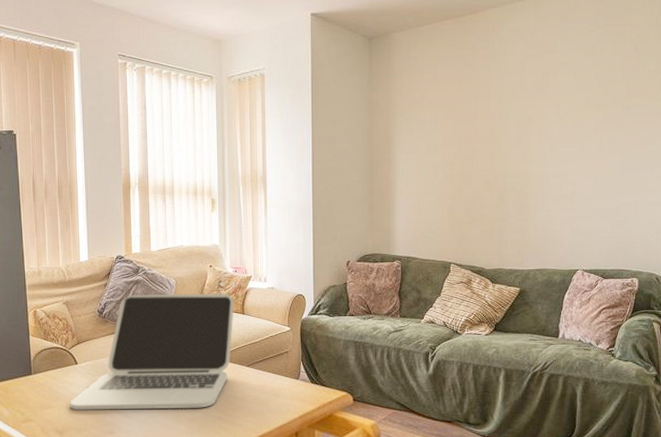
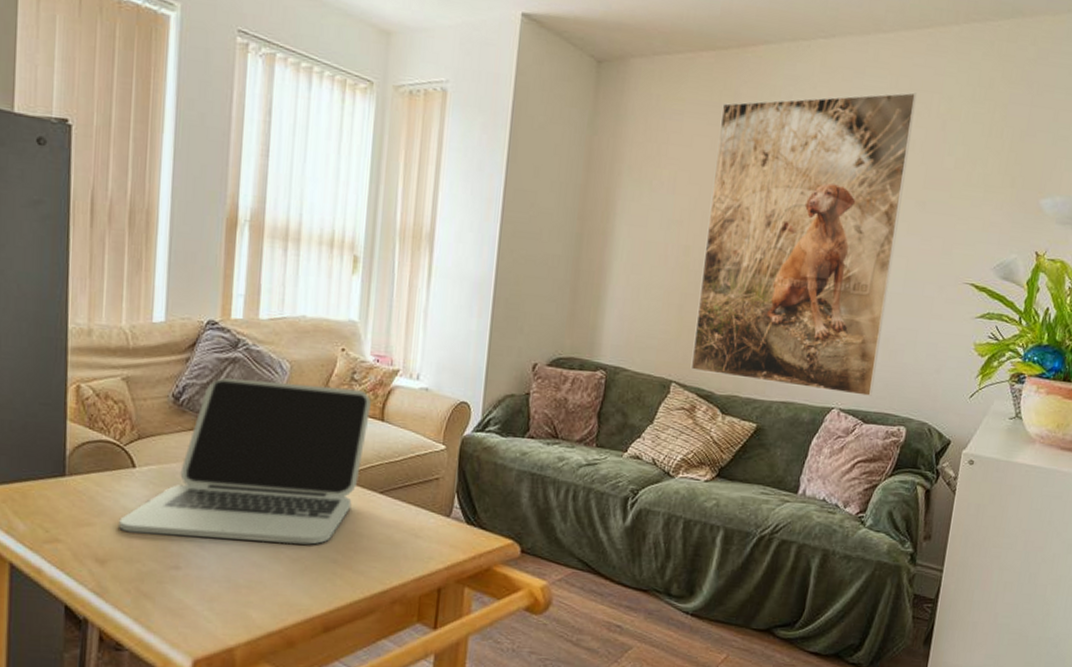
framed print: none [464,27,612,259] -> present [690,92,917,397]

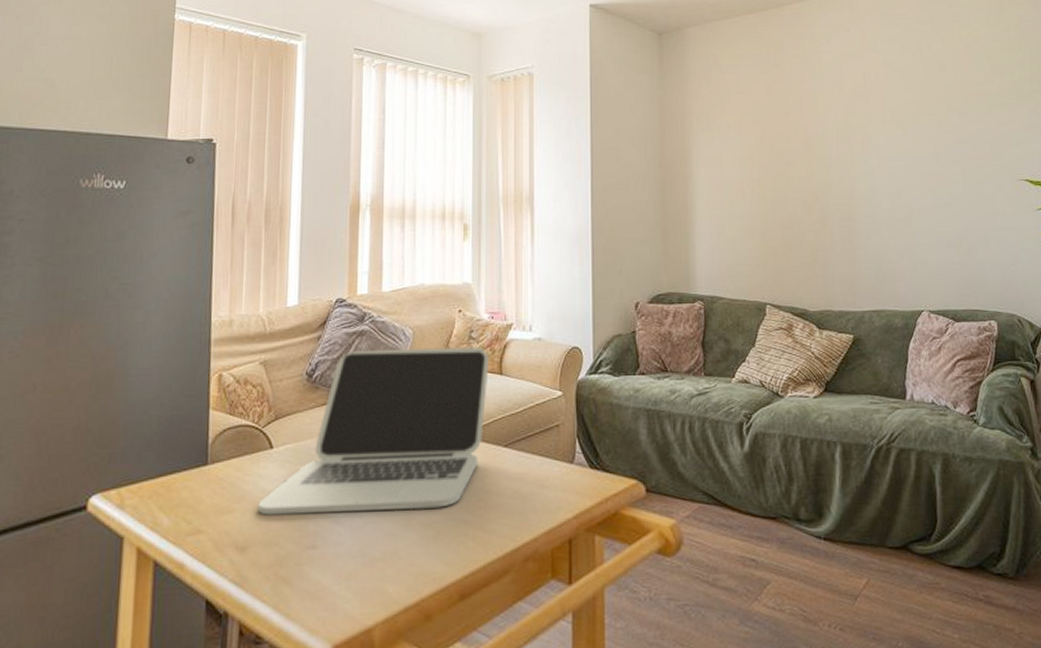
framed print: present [690,92,917,397] -> none [771,24,957,296]

